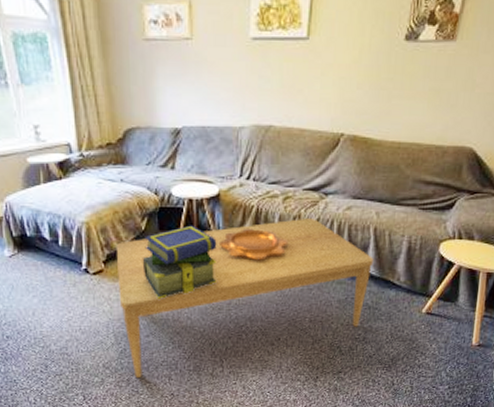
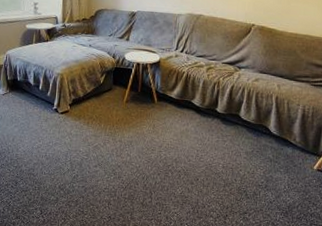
coffee table: present [117,217,374,379] -> none [77,84,275,201]
stack of books: present [142,225,217,299] -> none [98,82,155,138]
decorative bowl: present [218,228,288,260] -> none [156,88,209,114]

